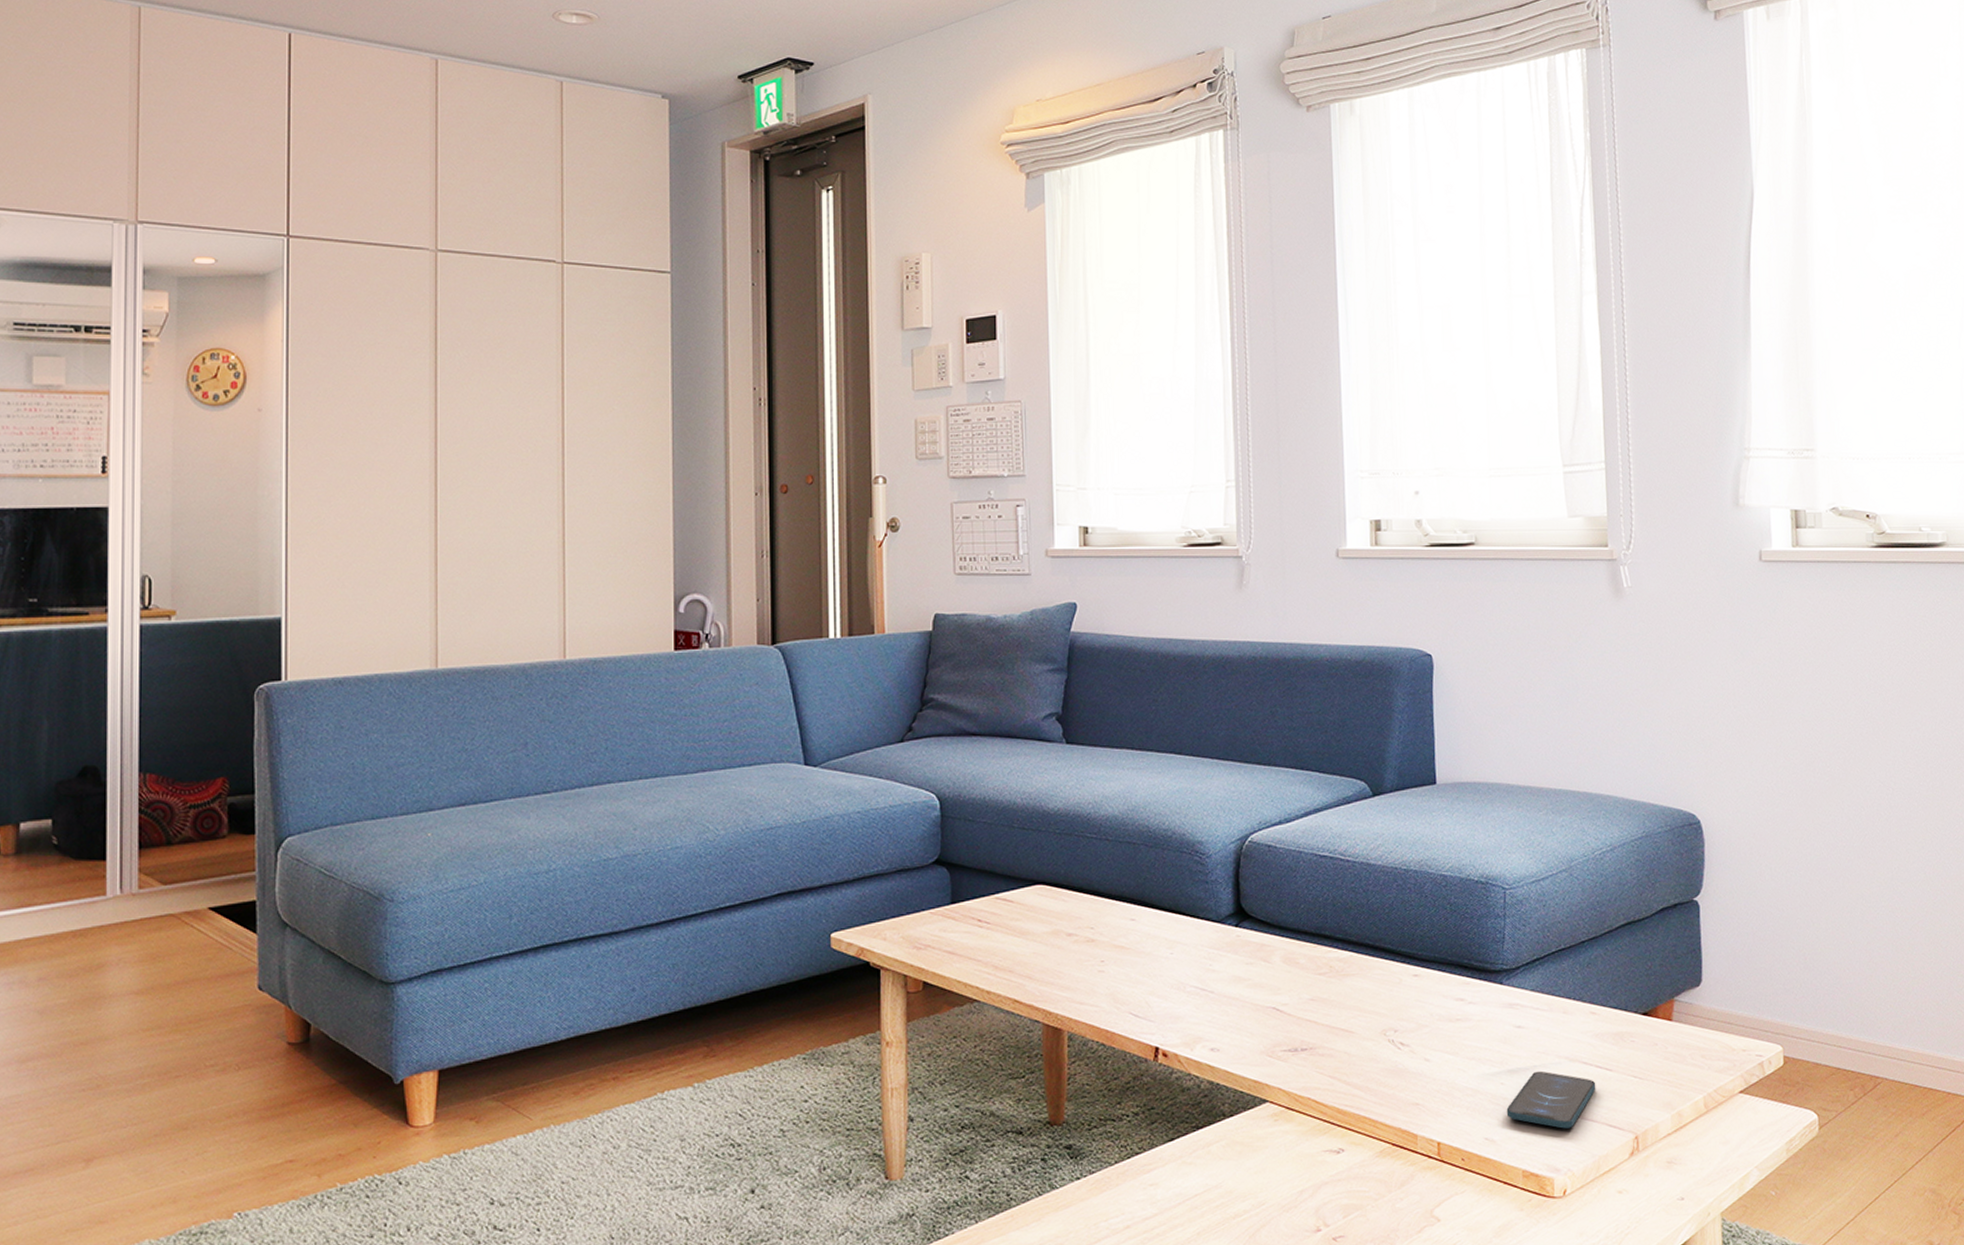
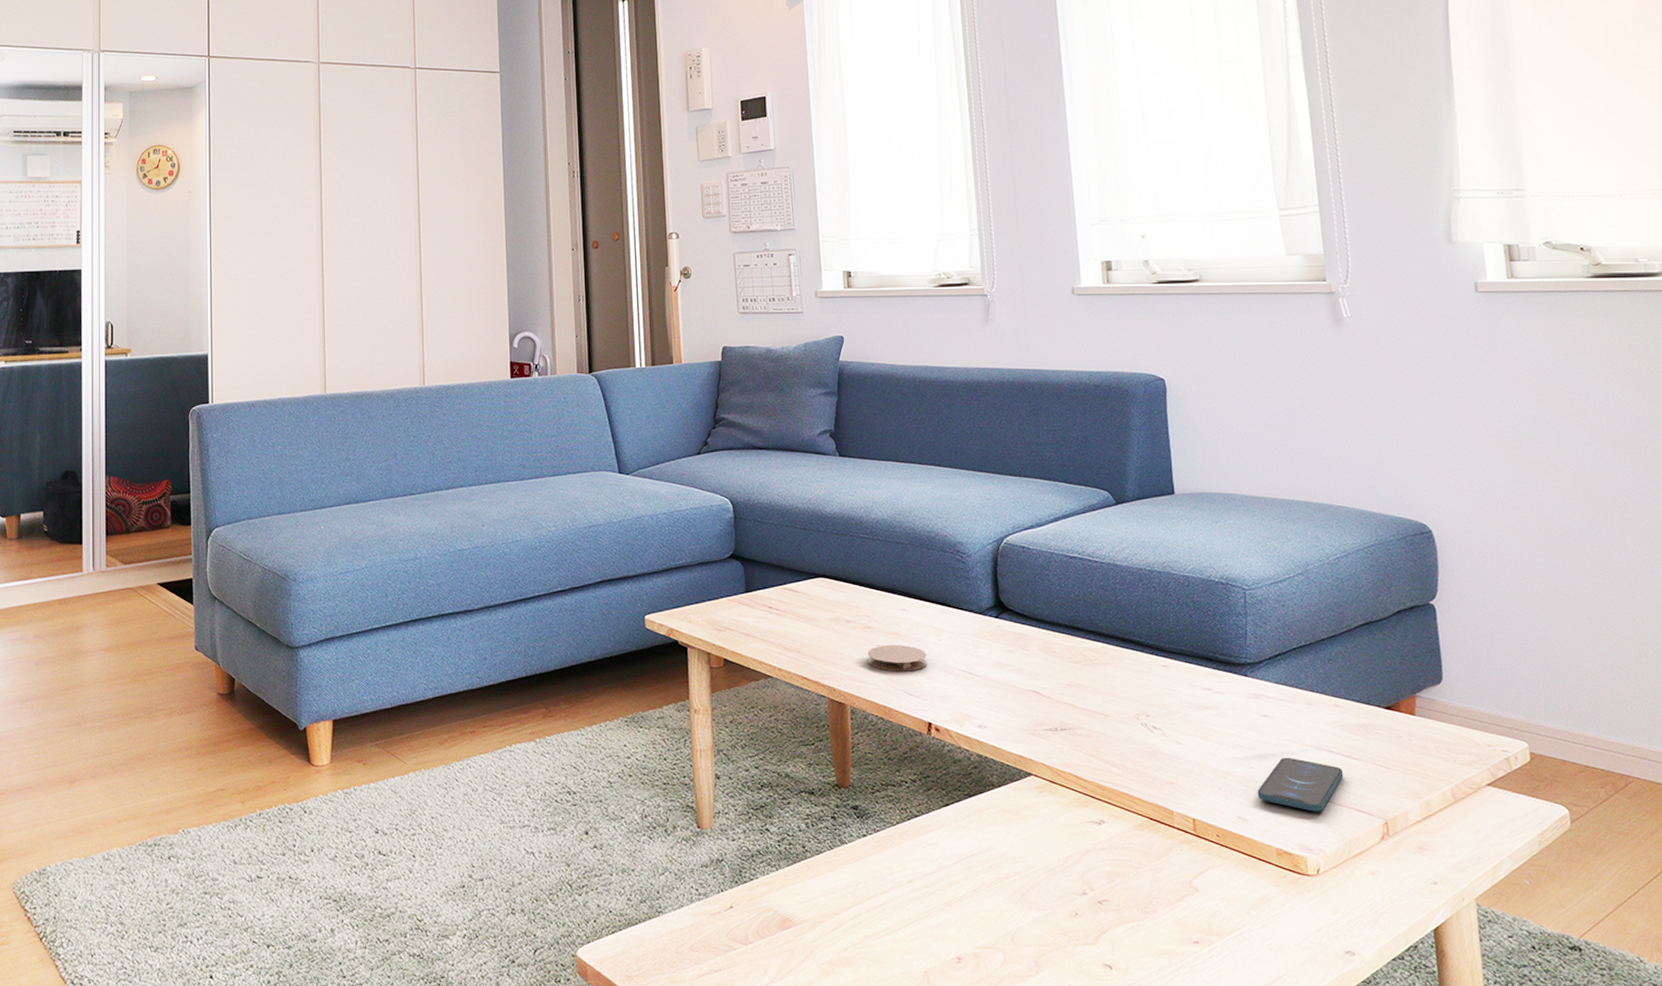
coaster: none [1090,959,1157,991] -> present [867,644,927,672]

